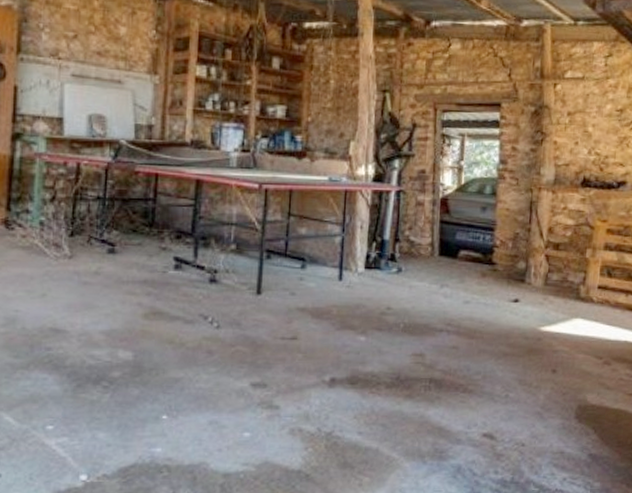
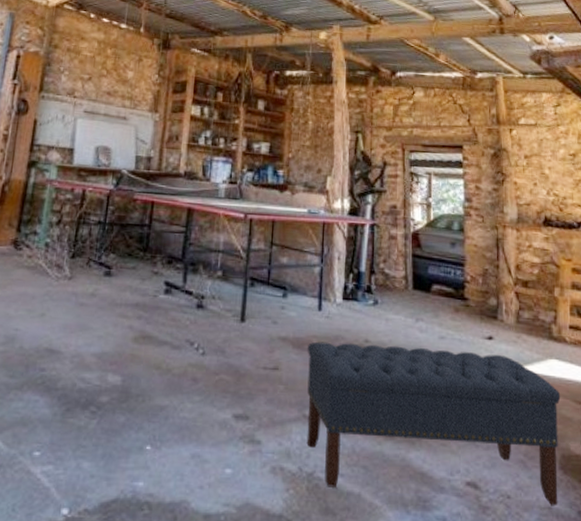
bench: none [325,311,583,450] -> present [306,341,561,505]

